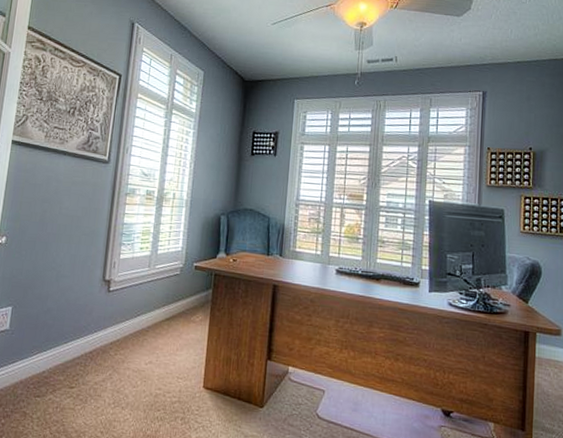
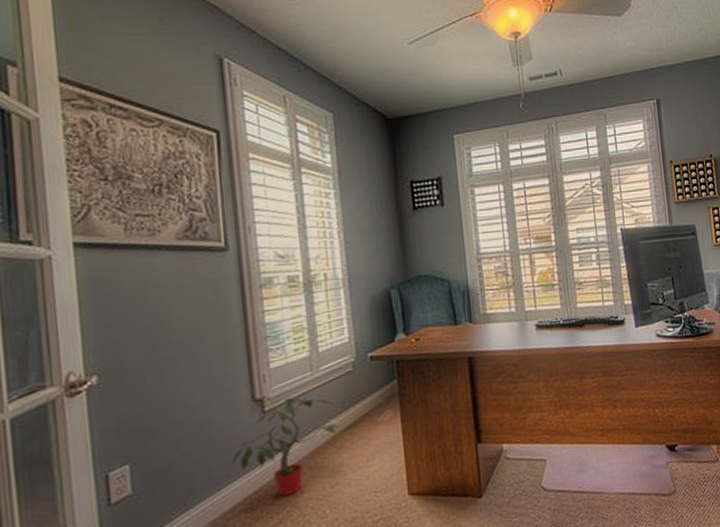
potted plant: none [77,283,162,361] -> present [230,397,341,496]

